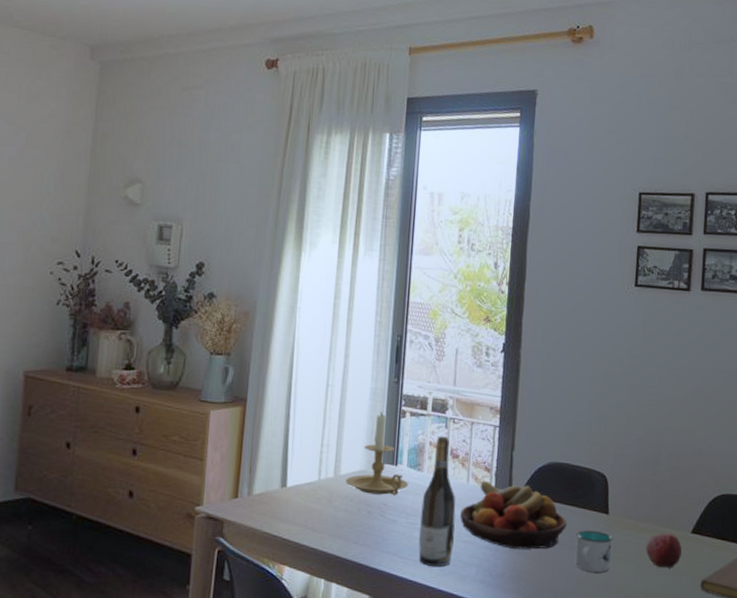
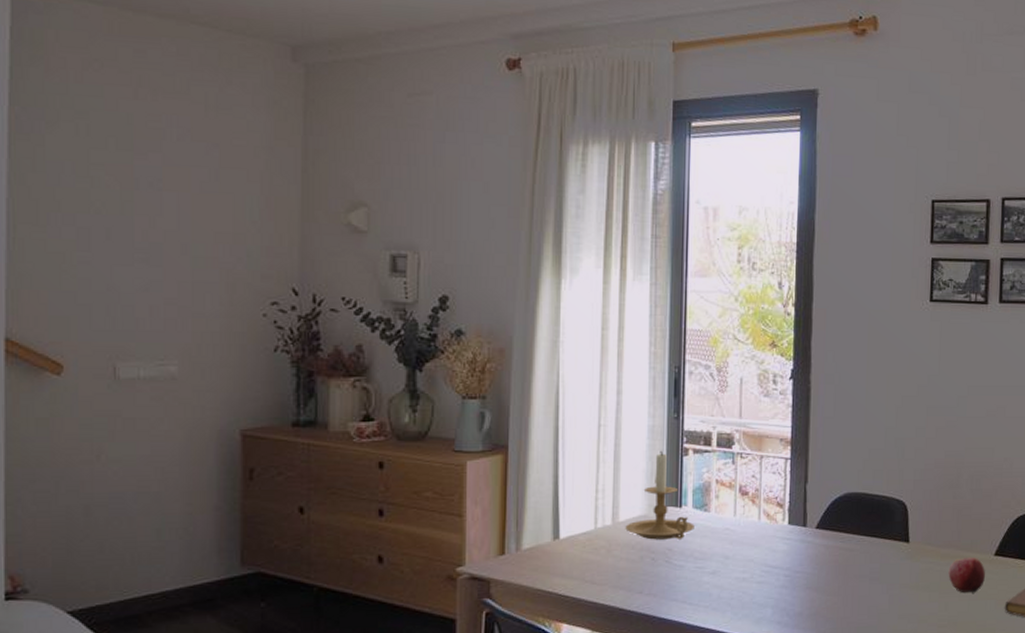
wine bottle: present [418,436,456,566] -> none [709,473,748,611]
fruit bowl: present [460,480,567,550] -> none [752,516,866,586]
mug: present [576,530,614,572] -> none [876,560,915,603]

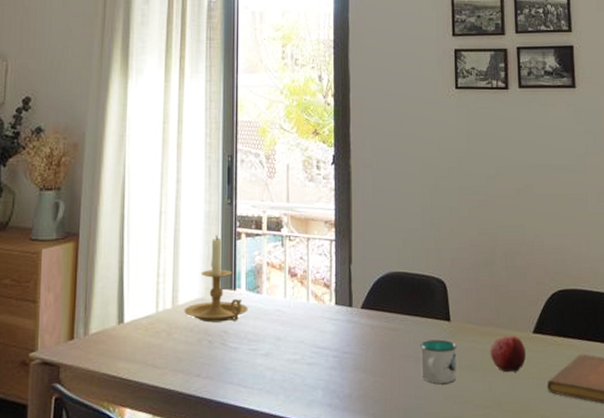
mug: none [876,560,915,603] -> present [420,339,457,384]

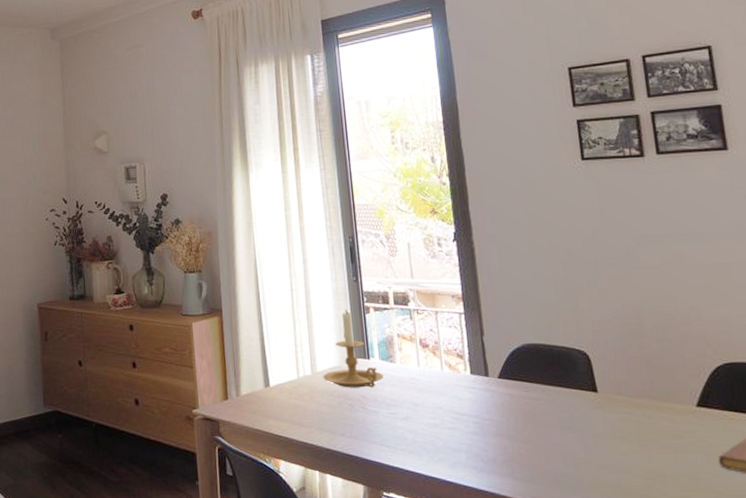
mug: present [420,339,457,384] -> none [565,410,610,453]
apple: present [490,334,527,373] -> none [646,407,691,445]

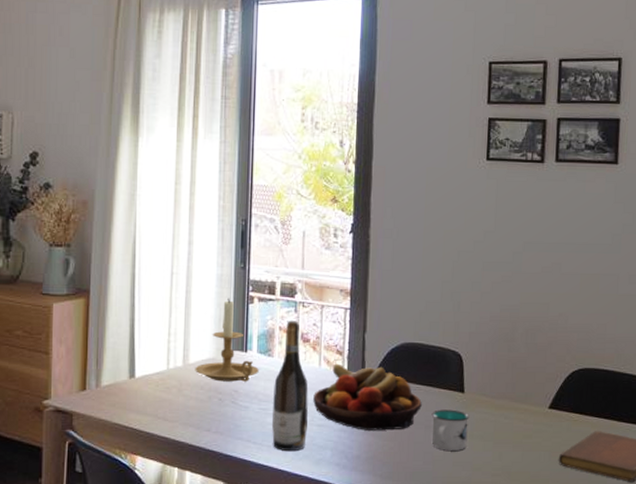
wine bottle: none [399,327,439,454] -> present [272,321,309,451]
fruit bowl: none [440,367,554,433] -> present [313,363,422,430]
mug: none [565,410,610,453] -> present [431,409,470,450]

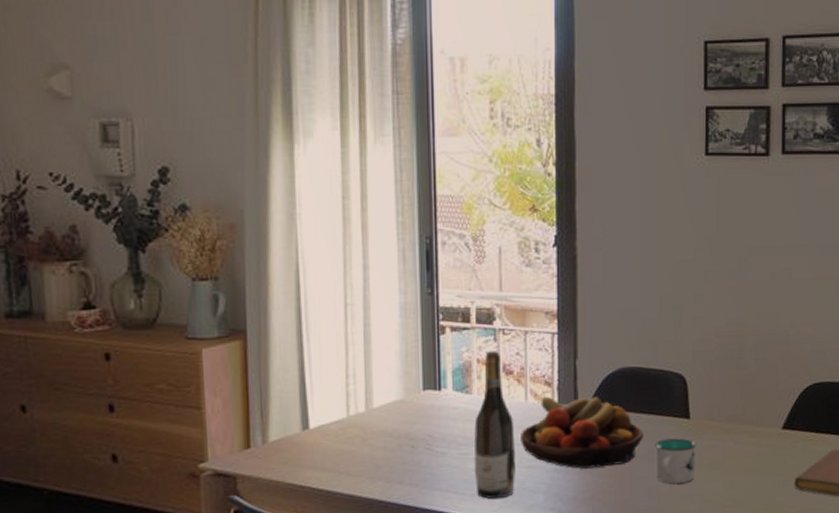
candle holder: present [195,298,259,382] -> none [380,329,456,426]

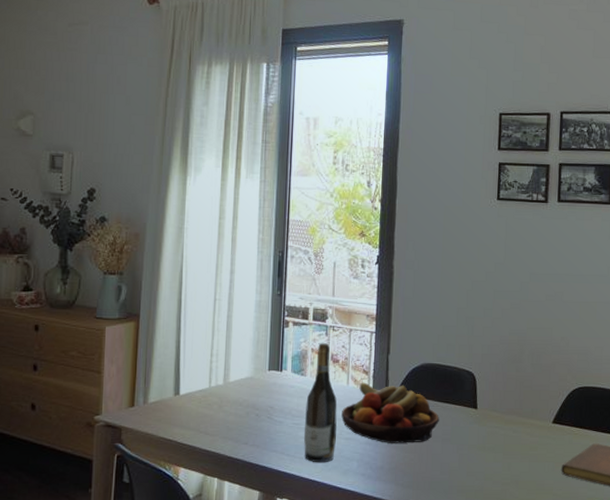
mug: present [654,438,697,484] -> none [448,424,482,462]

